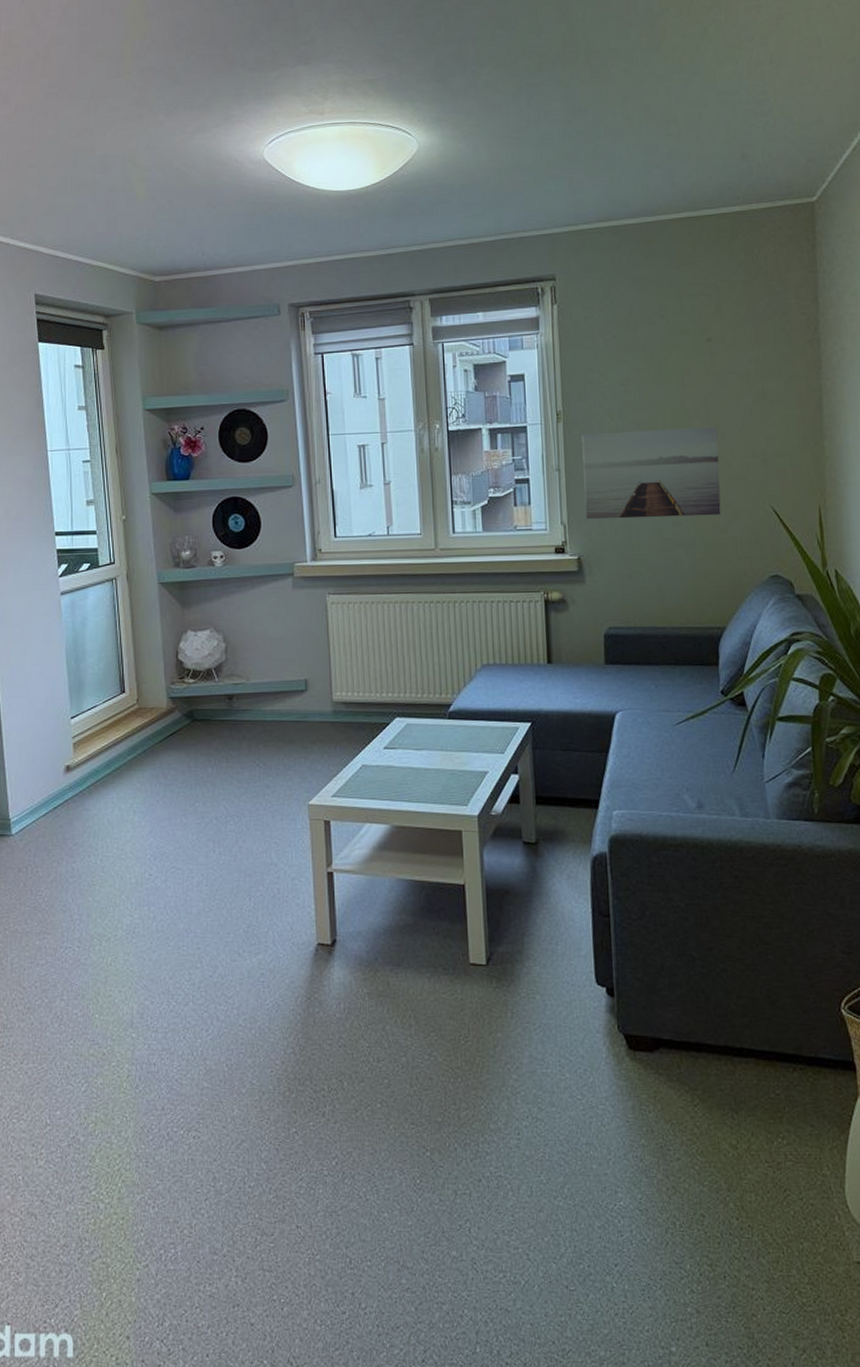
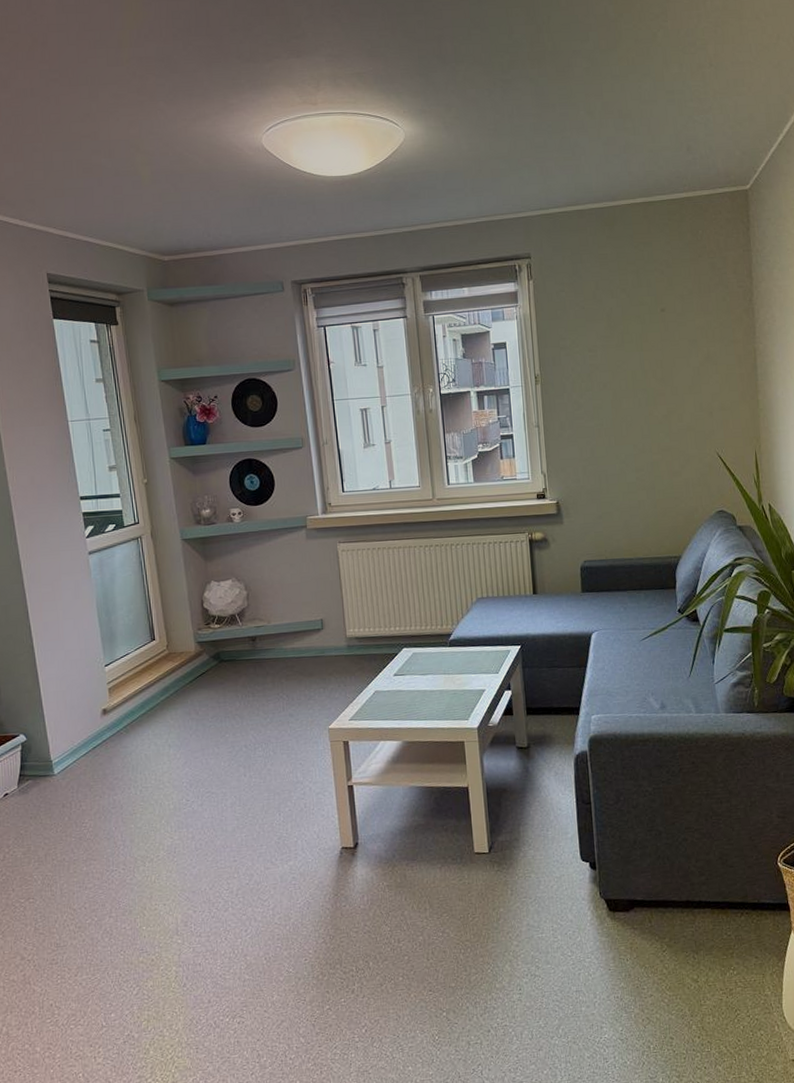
wall art: present [582,427,721,520] -> none [557,385,676,469]

